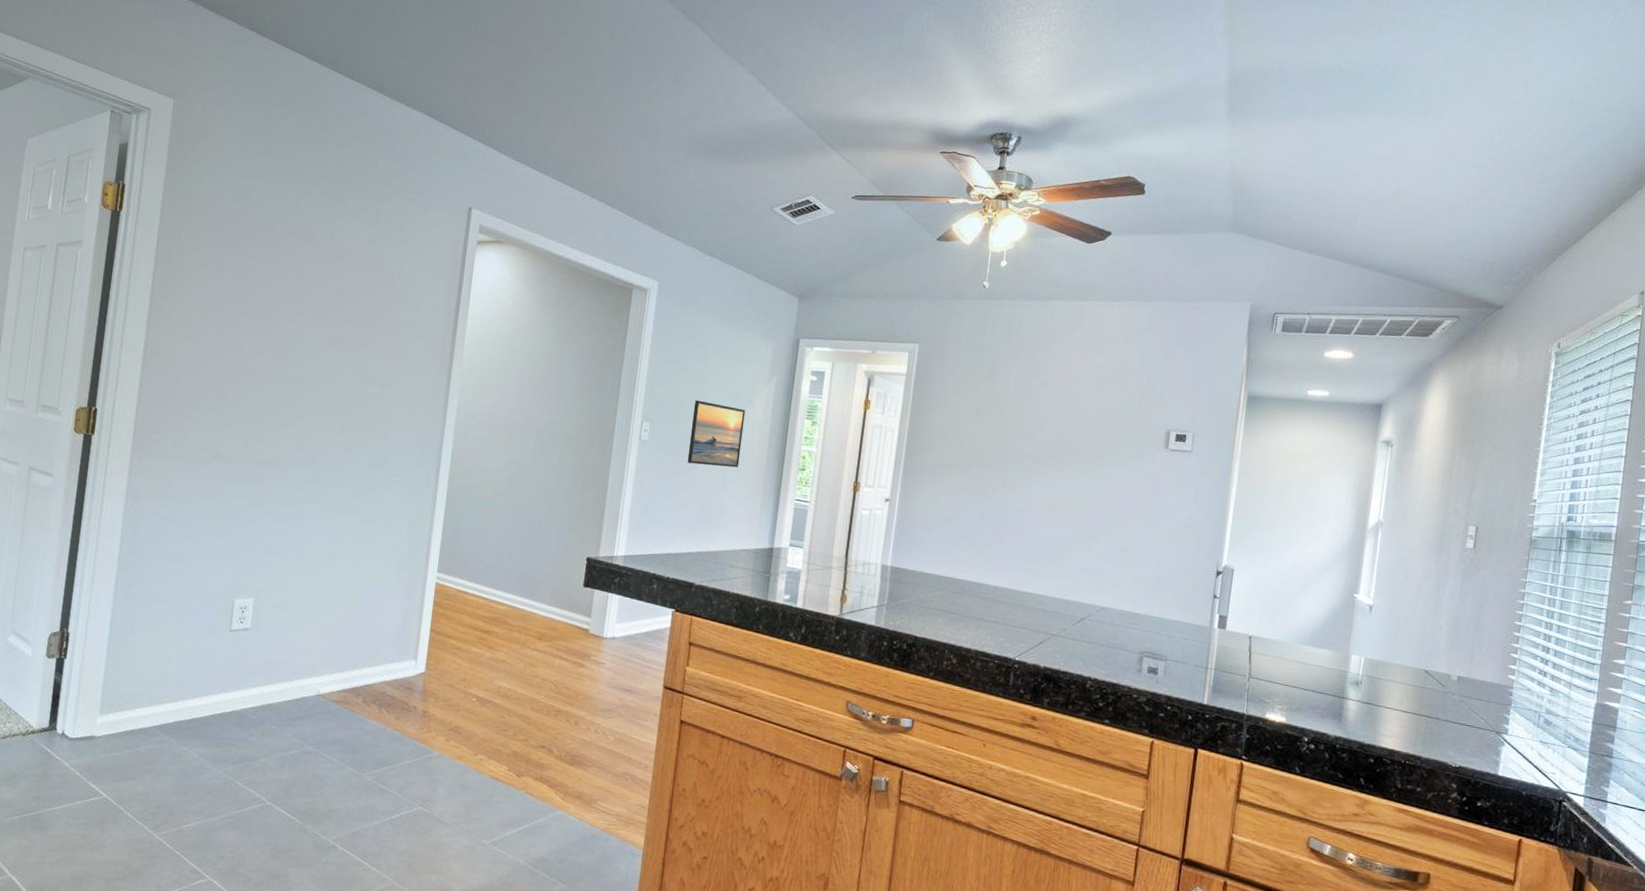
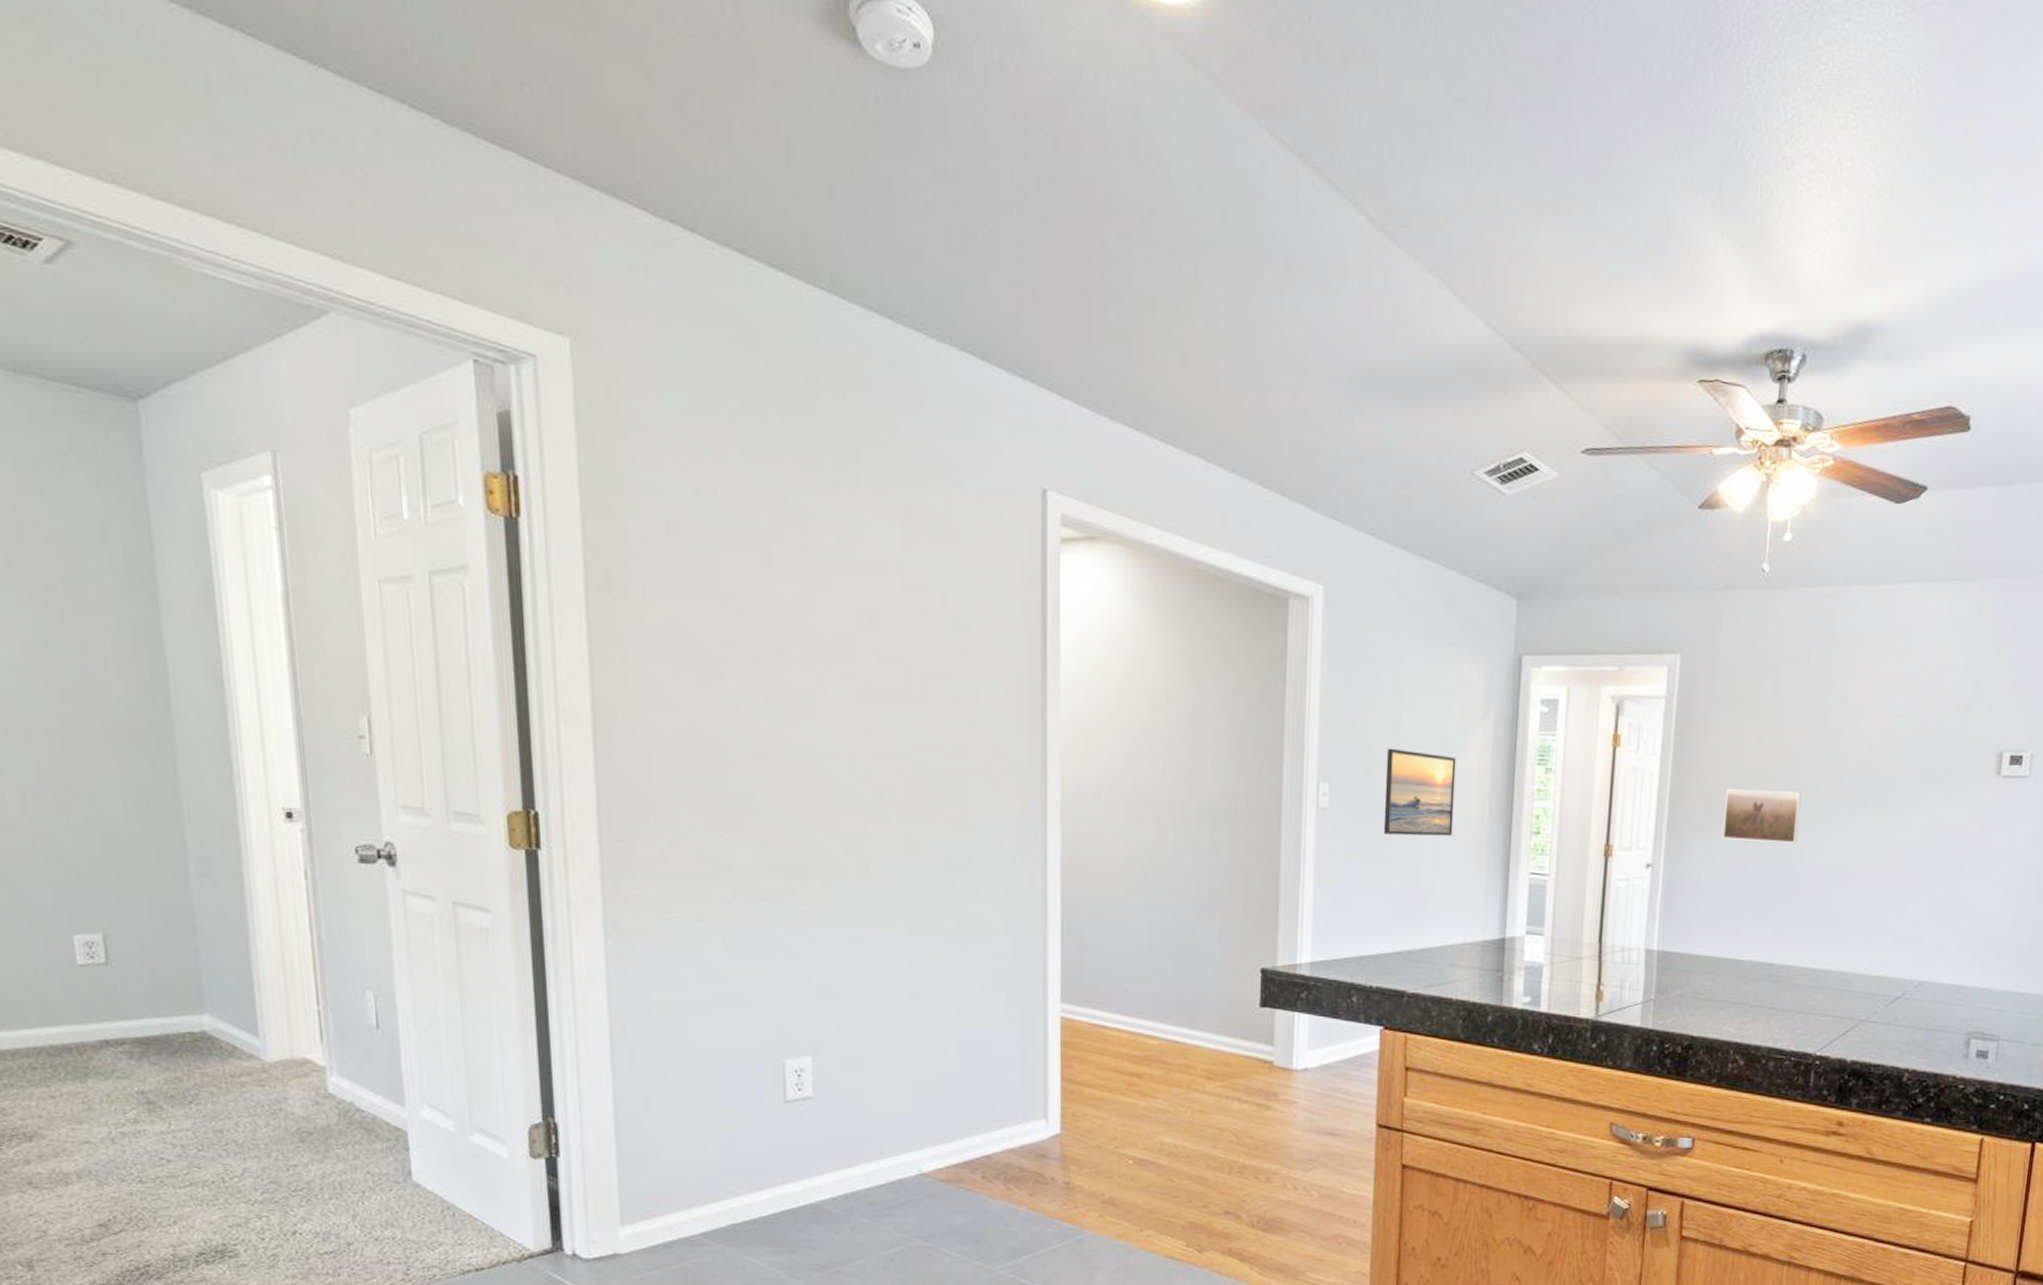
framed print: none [945,446,1009,491] -> present [1722,789,1802,843]

